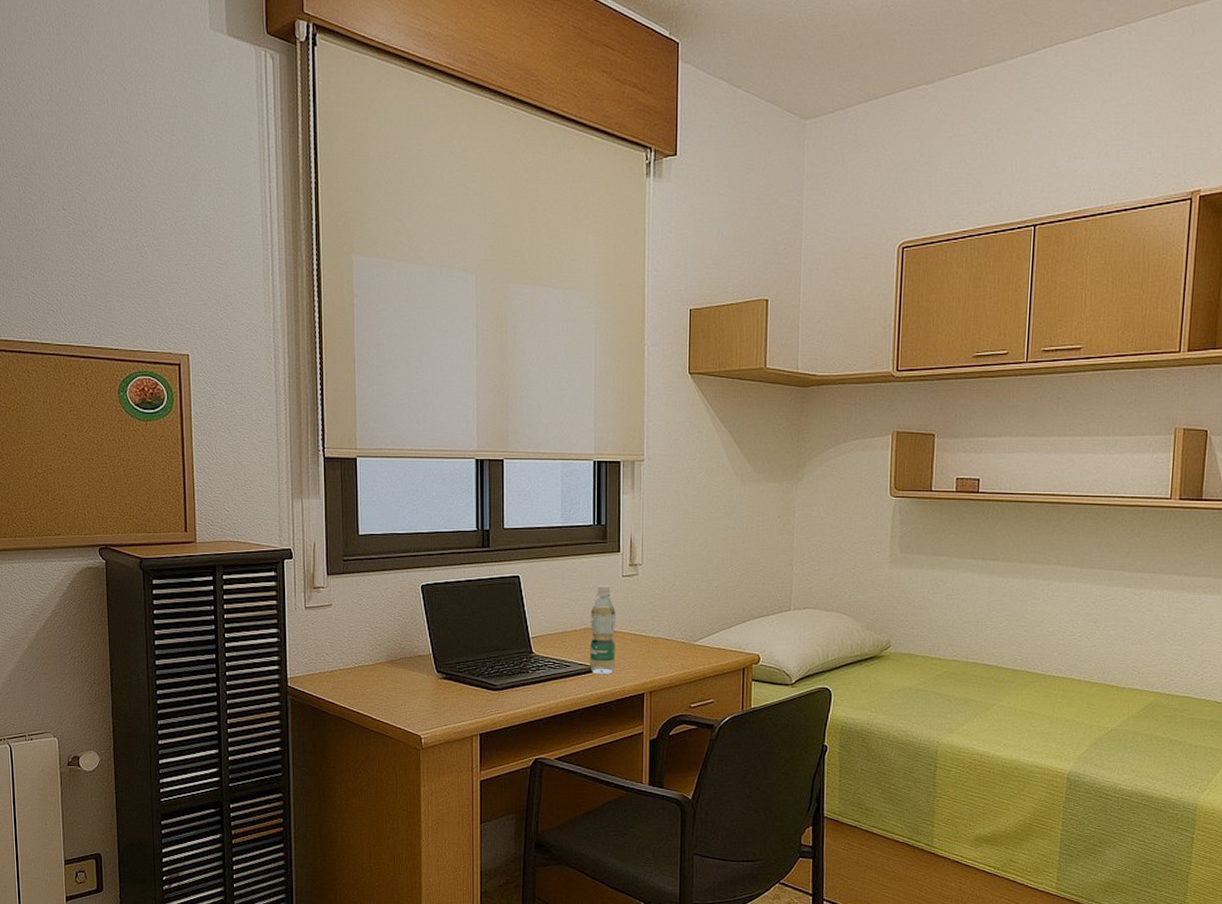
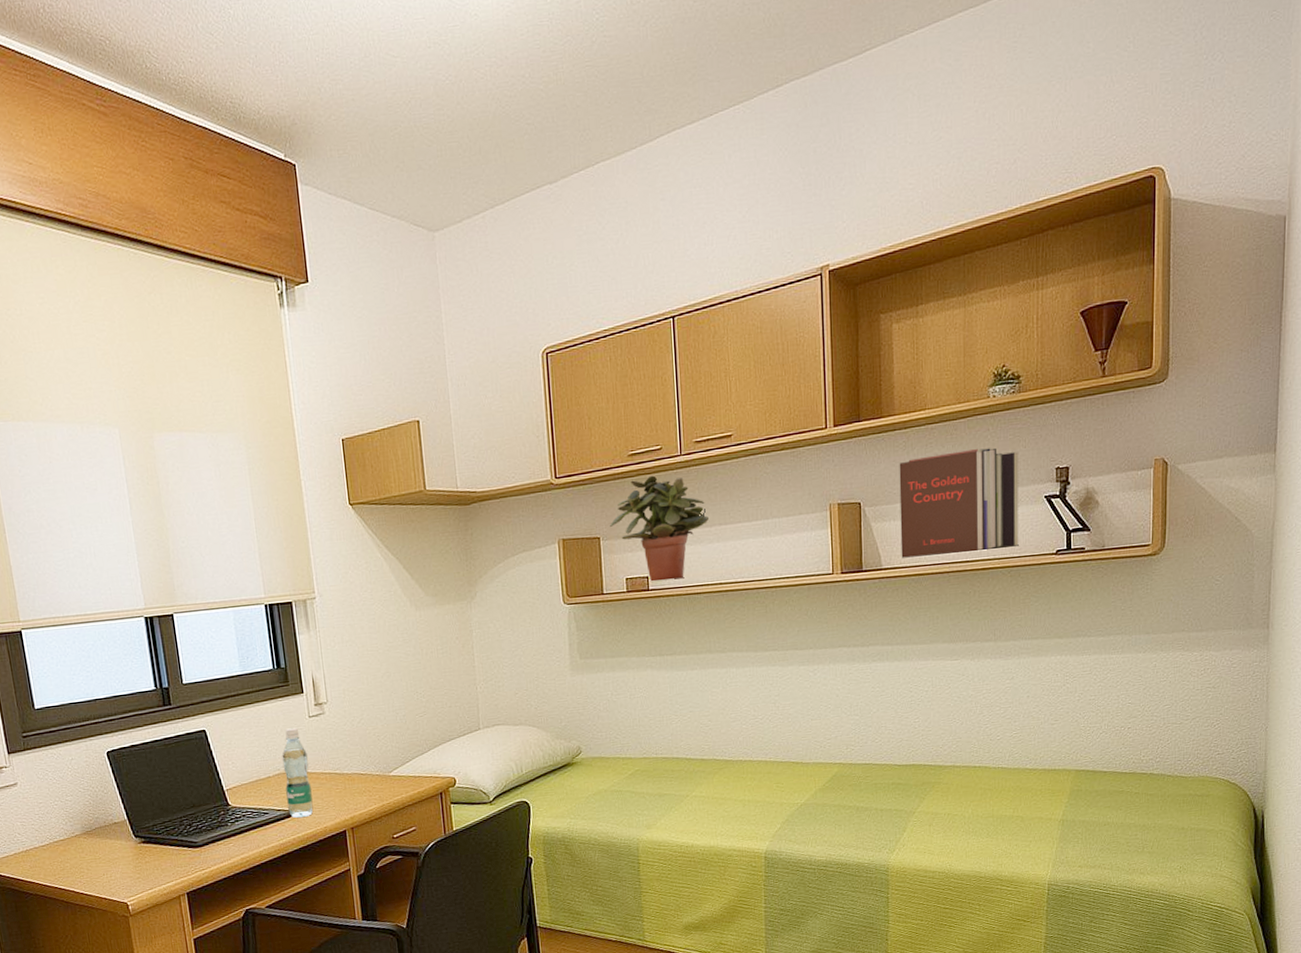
potted plant: none [946,379,1048,485] -> present [610,475,709,582]

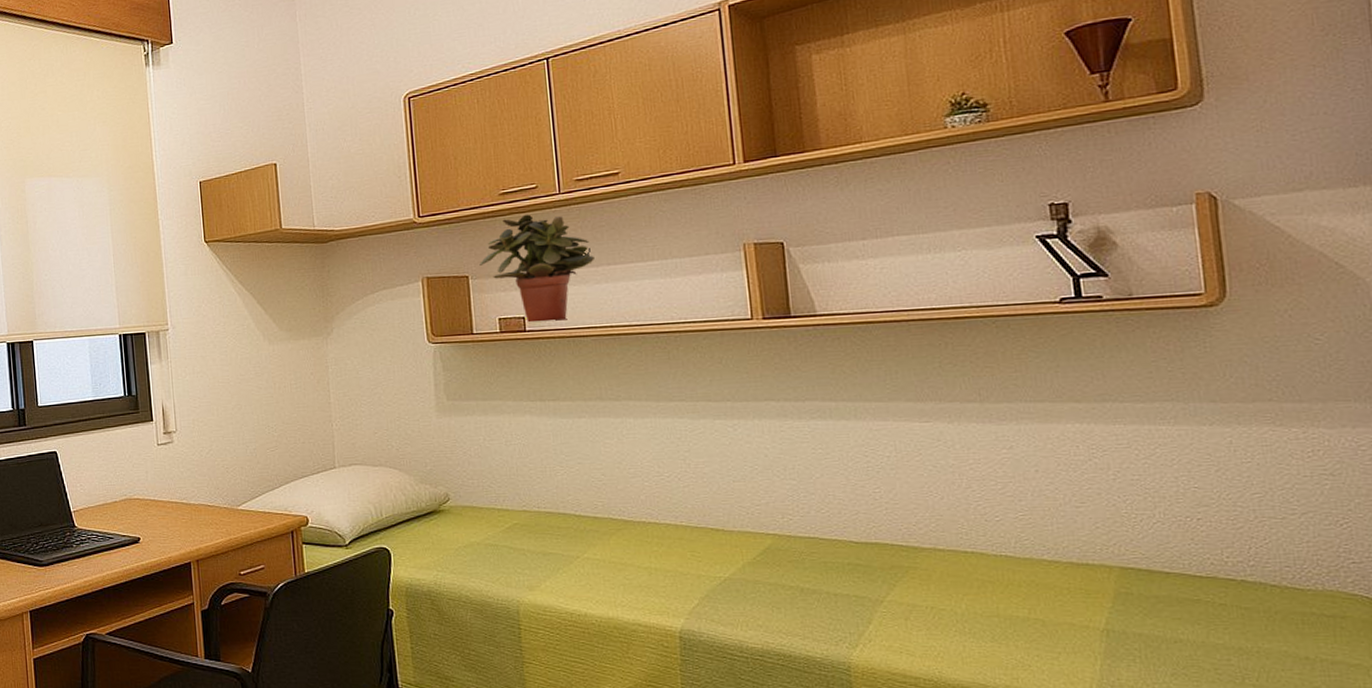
bottle: present [282,727,314,818] -> none [129,454,159,545]
books: present [899,448,1019,558] -> none [830,183,1004,304]

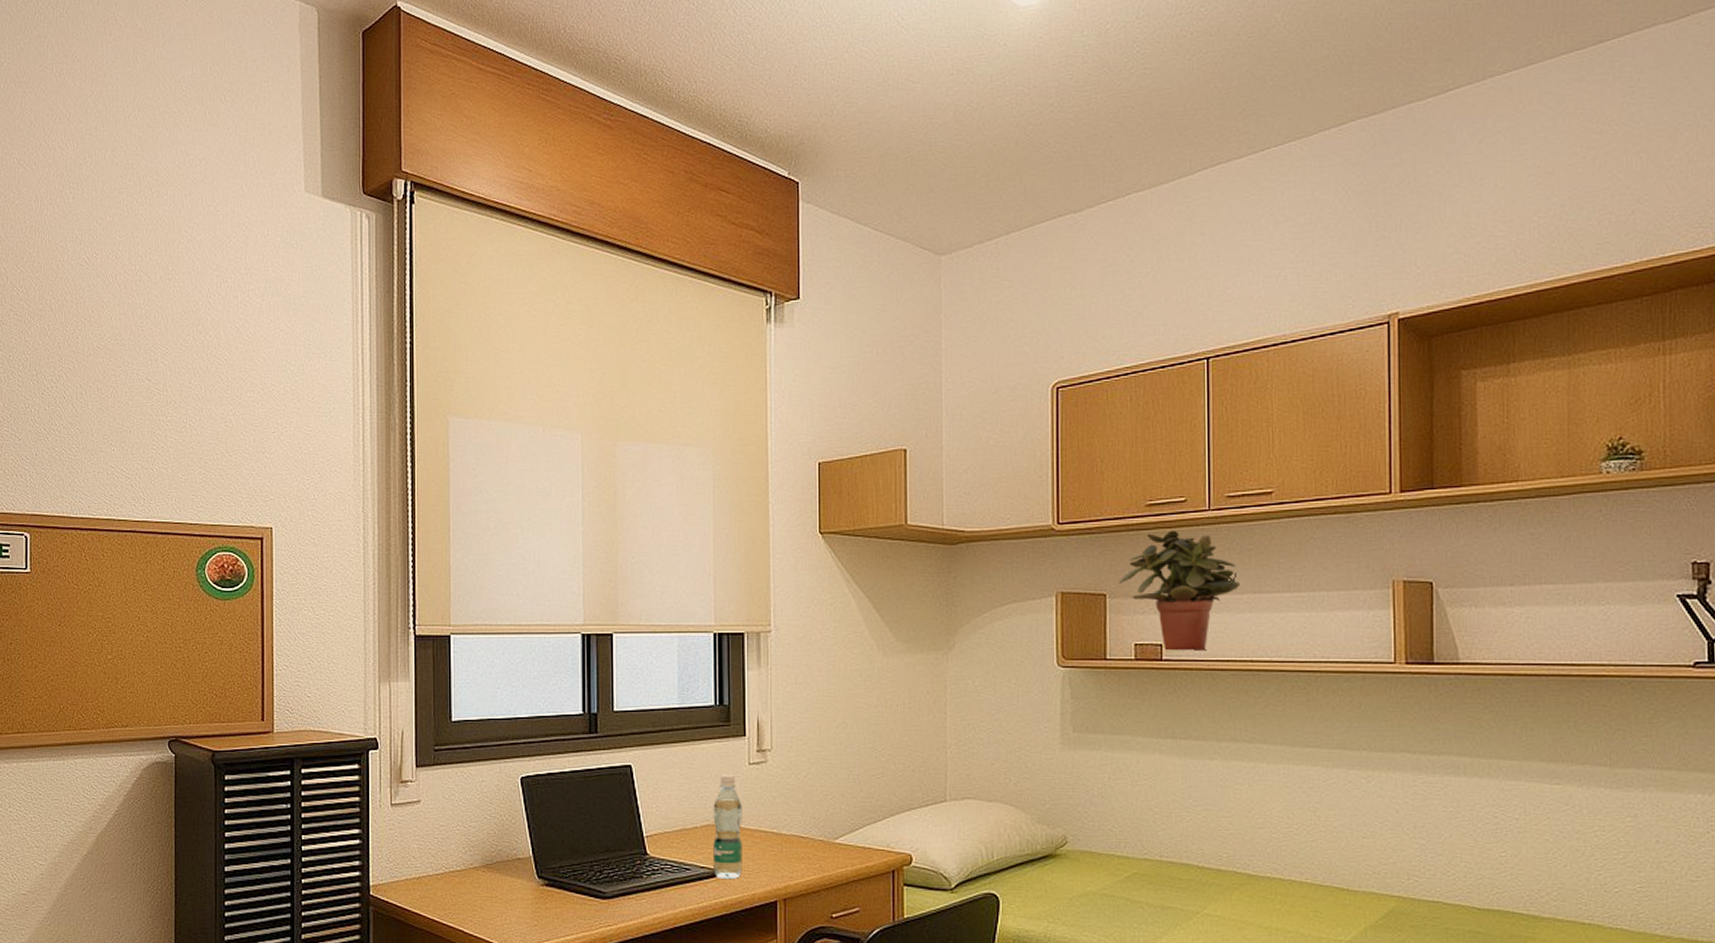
bottle: none [129,454,159,545] -> present [713,774,742,879]

